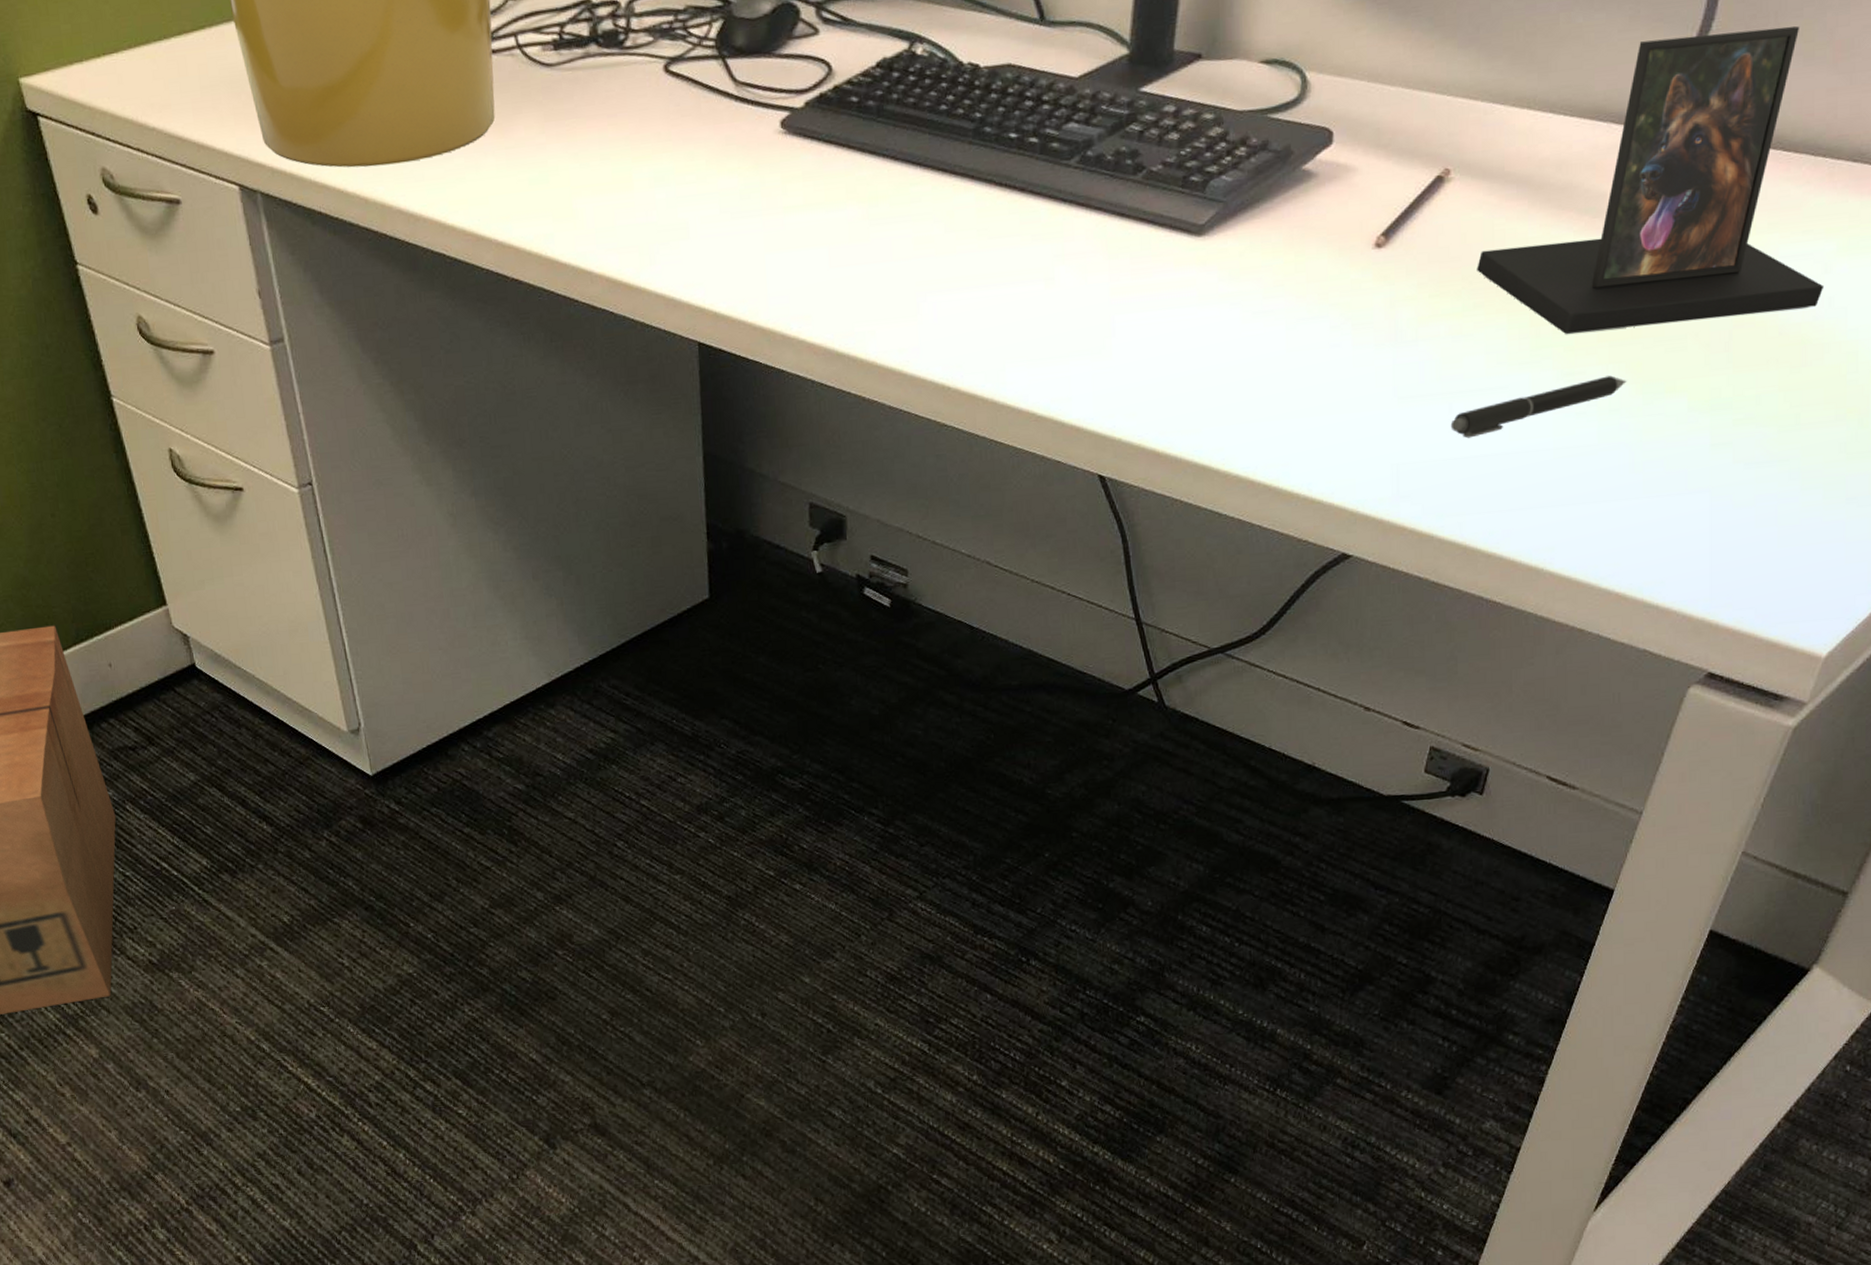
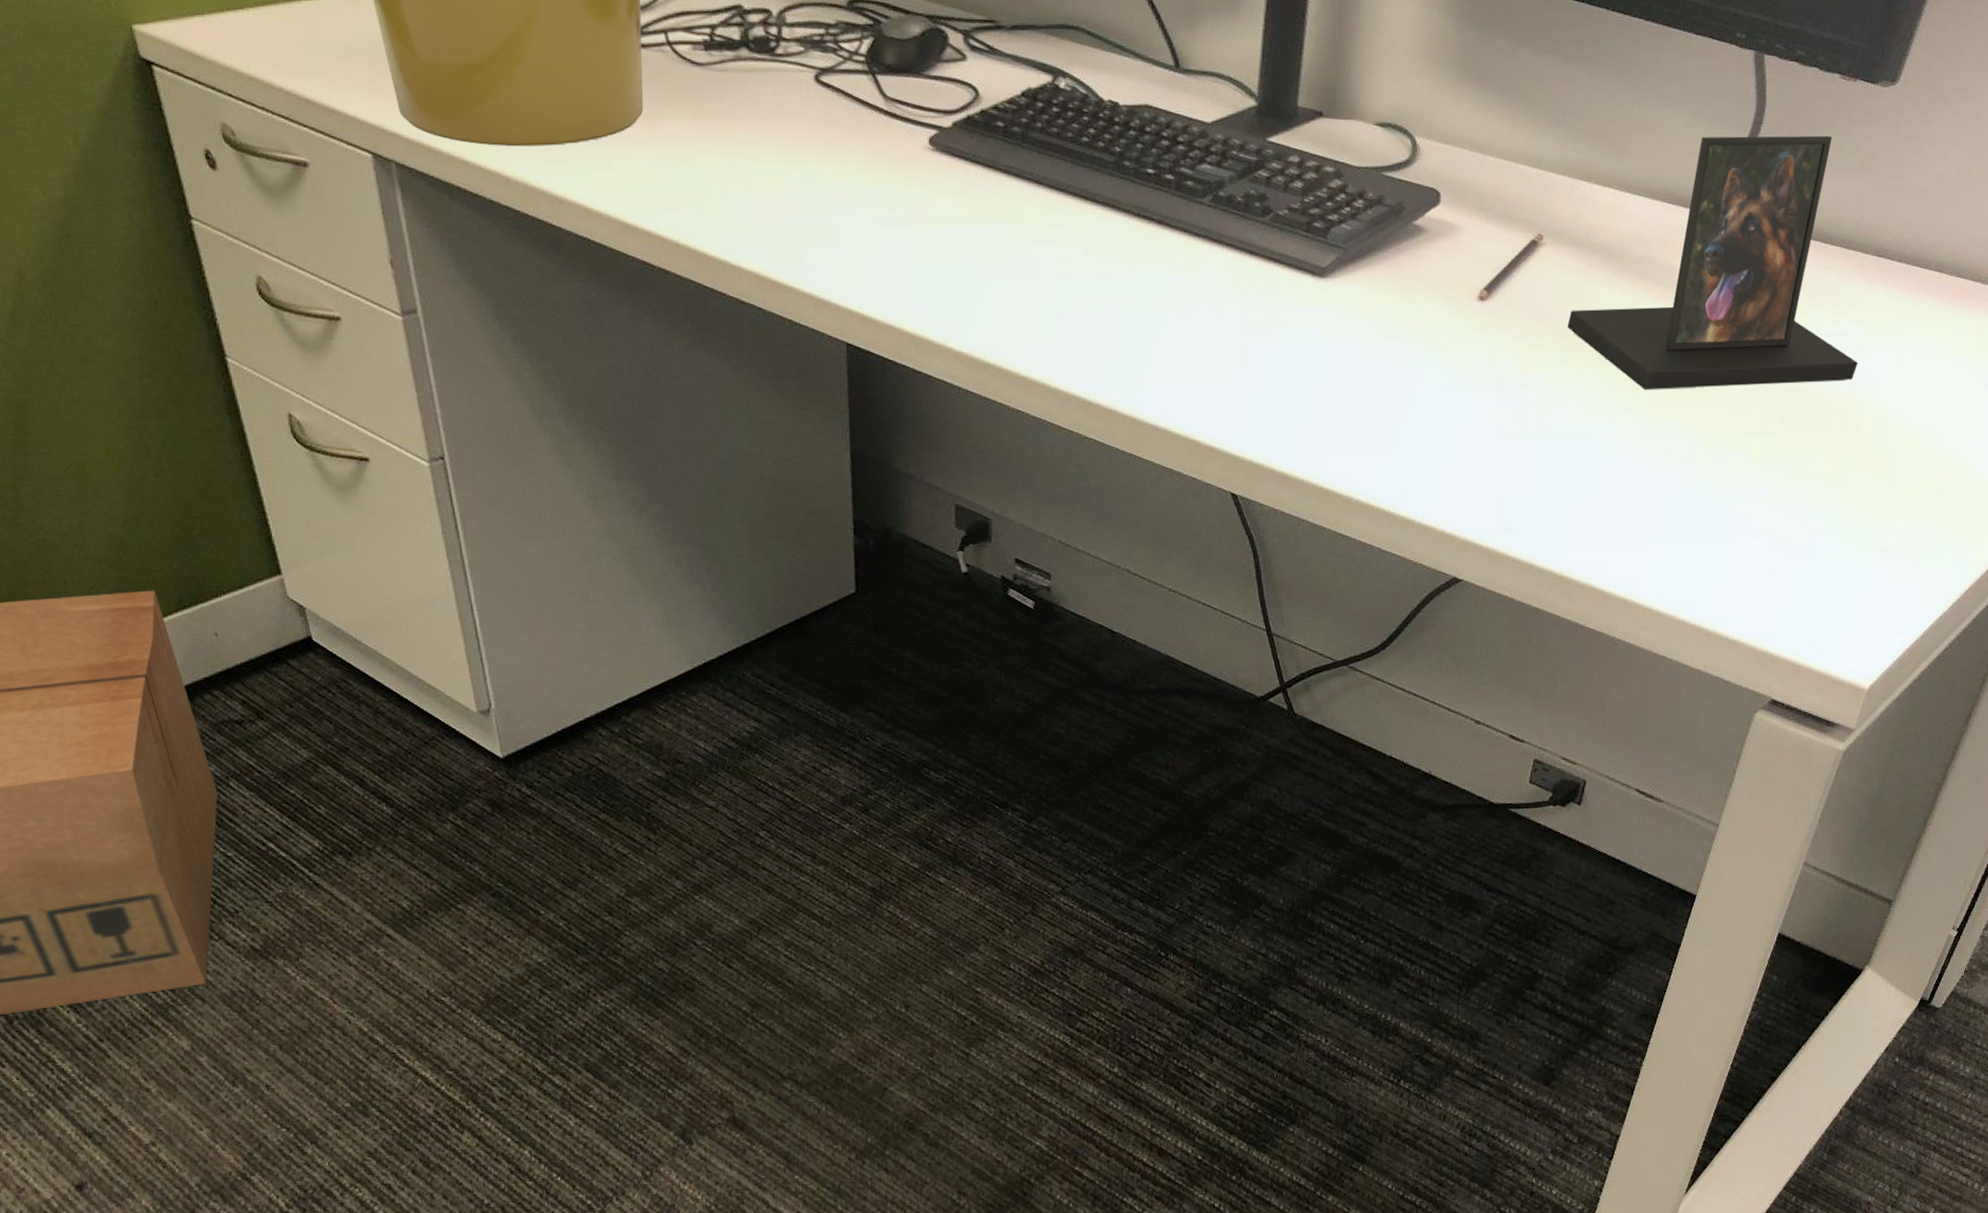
pen: present [1450,375,1627,439] -> none [1547,429,1697,478]

